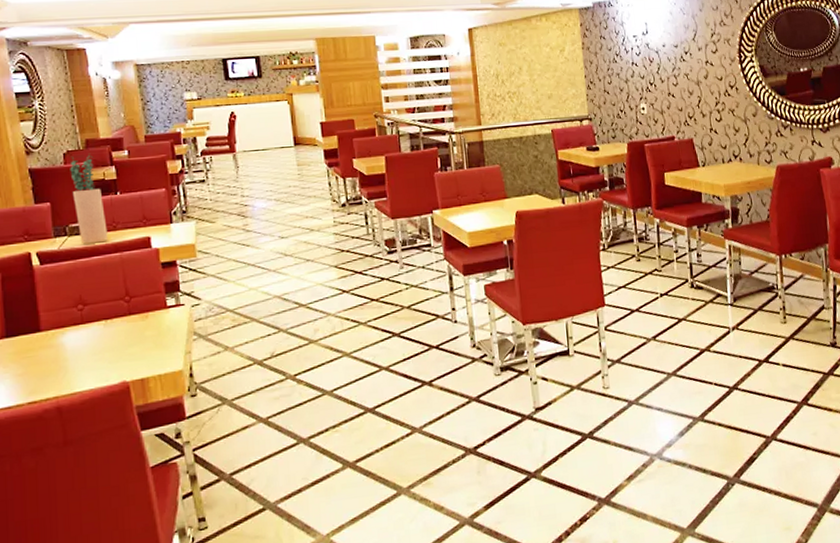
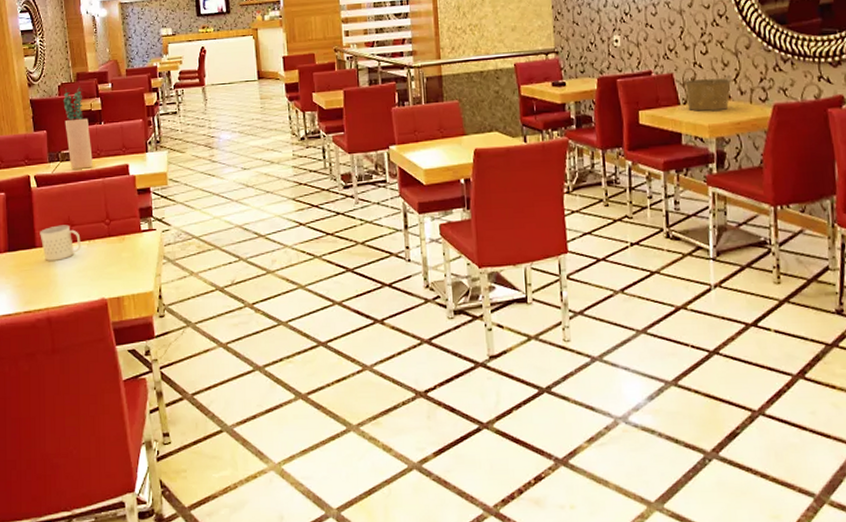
mug: none [45,304,97,345] -> present [40,225,82,261]
basket: none [702,140,742,173] -> present [684,75,732,112]

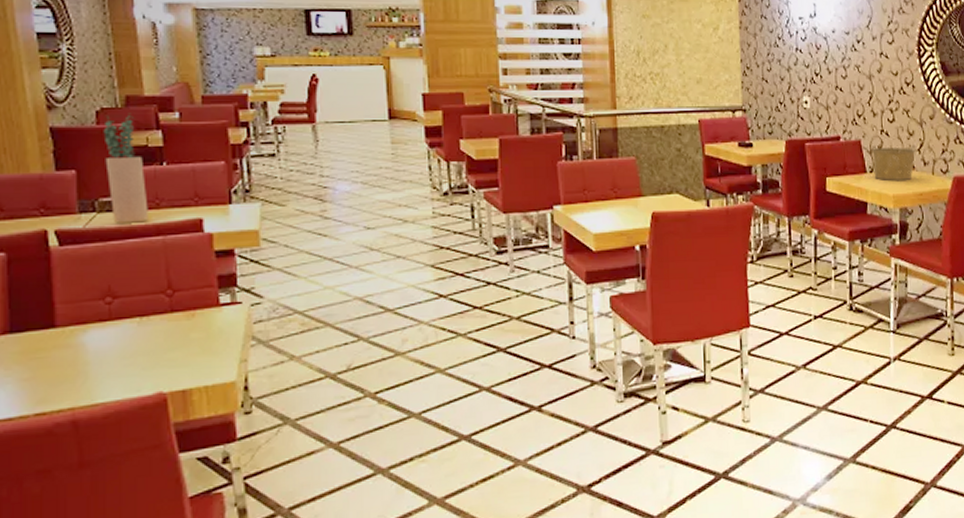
mug: present [40,225,82,261] -> none [62,296,130,345]

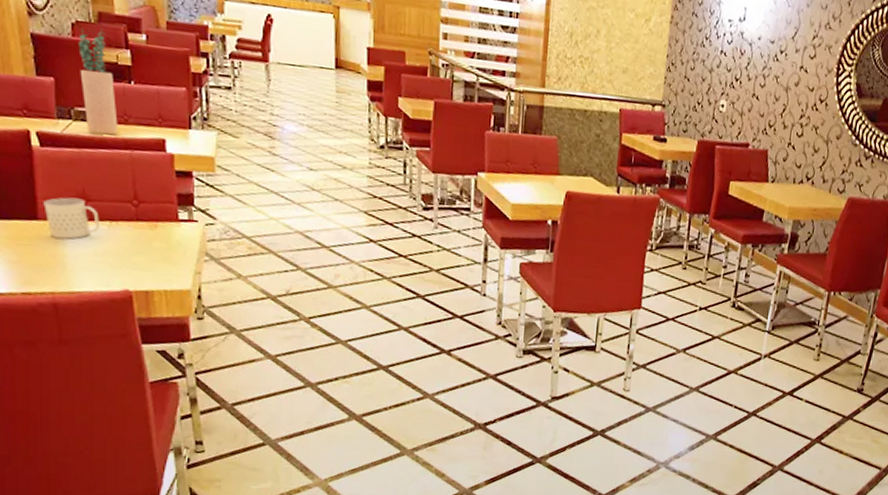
mug: none [62,296,130,345] -> present [43,197,101,239]
basket: present [871,145,916,182] -> none [774,157,819,195]

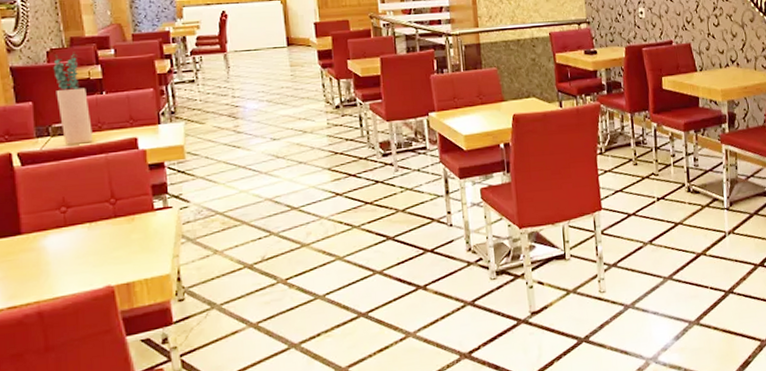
mug: present [43,197,101,239] -> none [26,206,81,249]

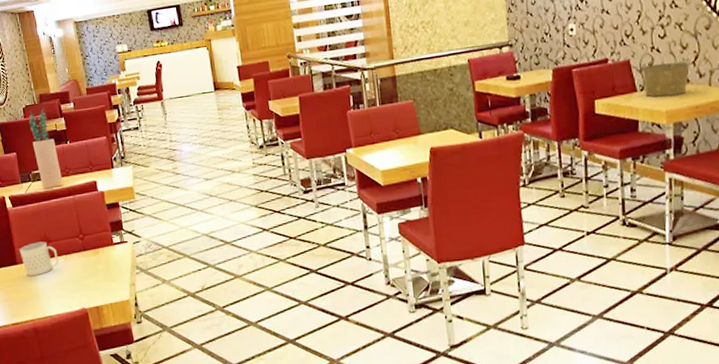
mug: none [26,206,81,249] -> present [19,241,60,276]
basket: none [700,45,740,78] -> present [641,58,691,98]

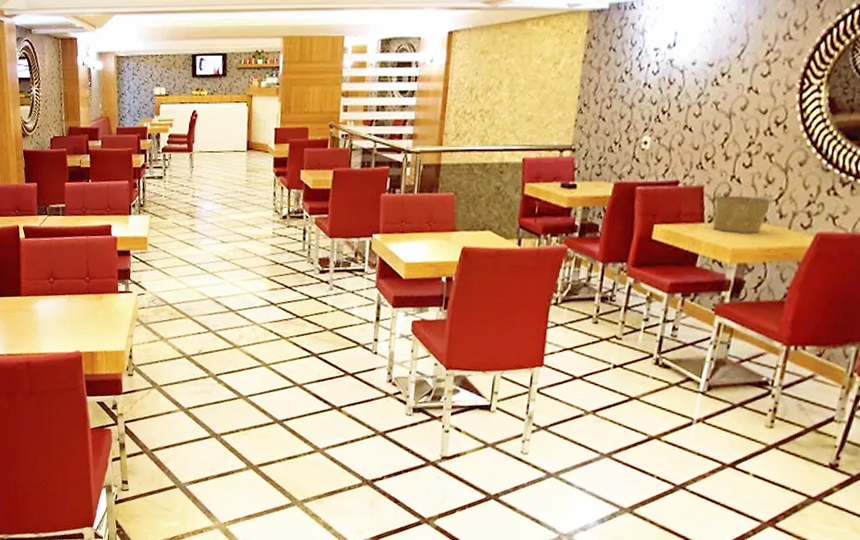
mug: present [19,241,60,276] -> none [25,277,63,311]
vase: present [29,107,63,190] -> none [54,140,79,226]

